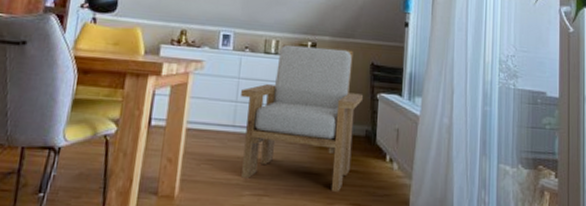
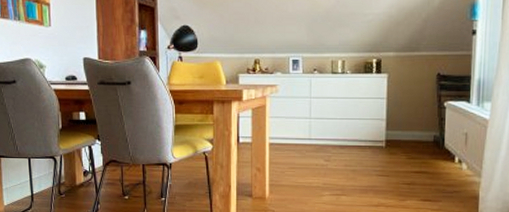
armchair: present [241,44,363,192] -> none [314,63,430,190]

